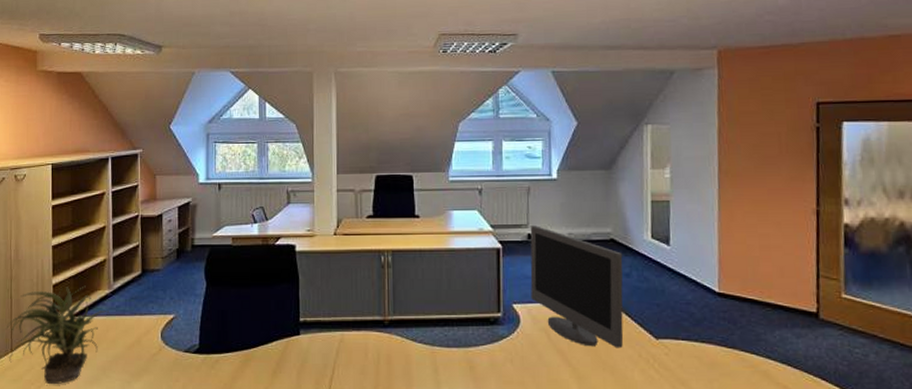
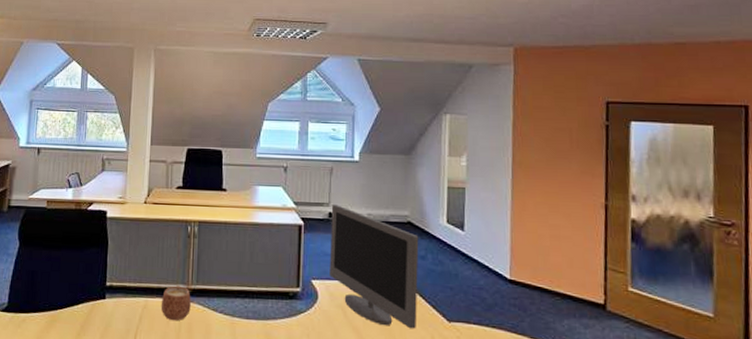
mug: none [357,317,389,352] -> present [160,285,191,320]

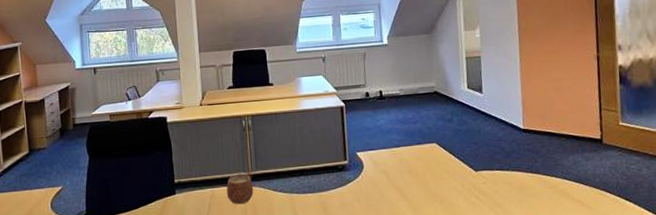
monitor: present [329,204,419,329] -> none [367,85,449,183]

